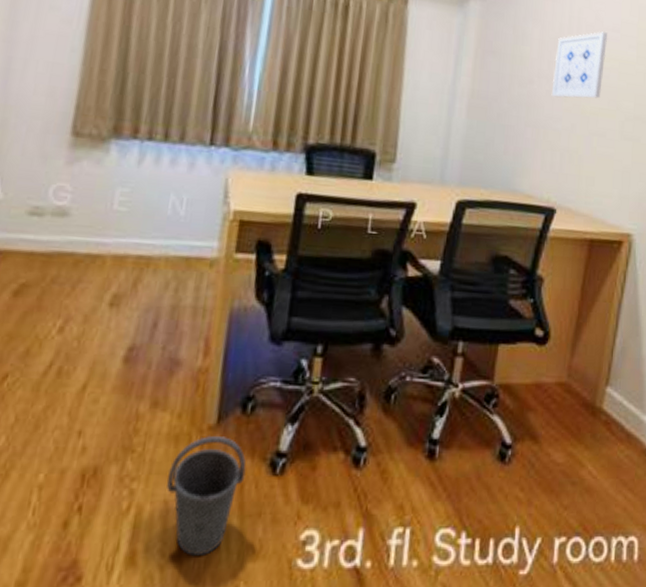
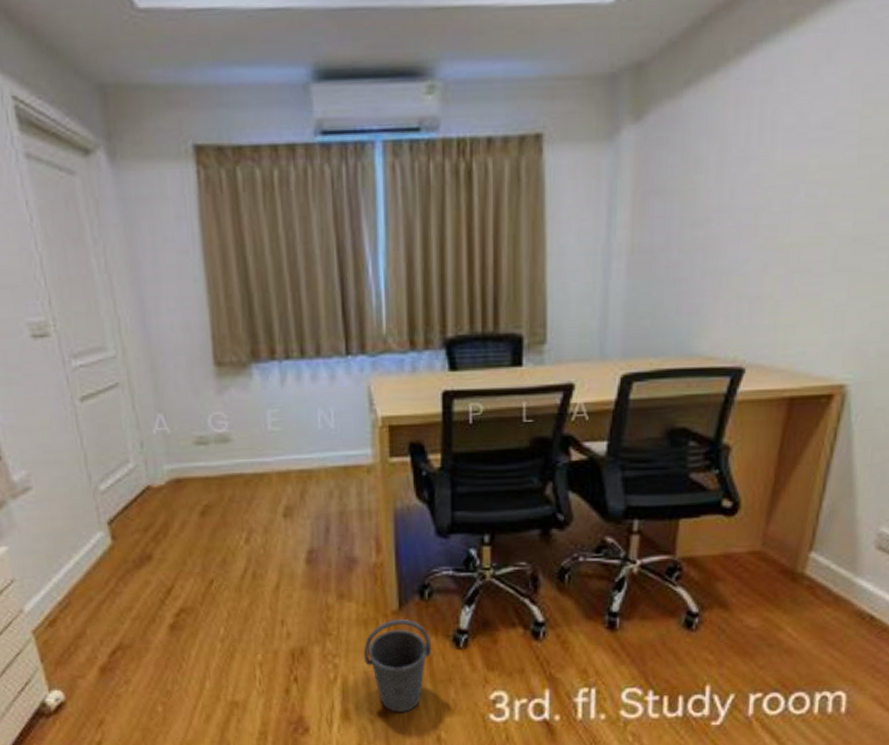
wall art: present [551,31,608,99] -> none [735,131,816,234]

